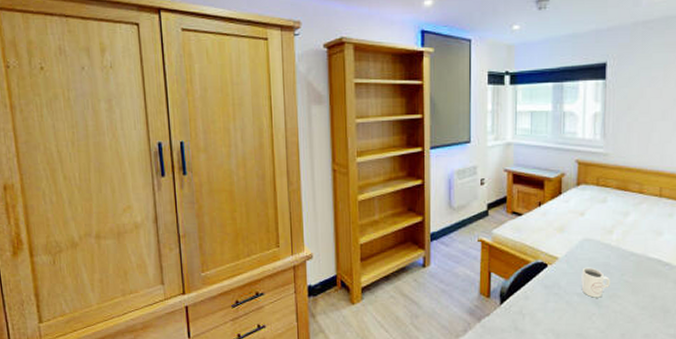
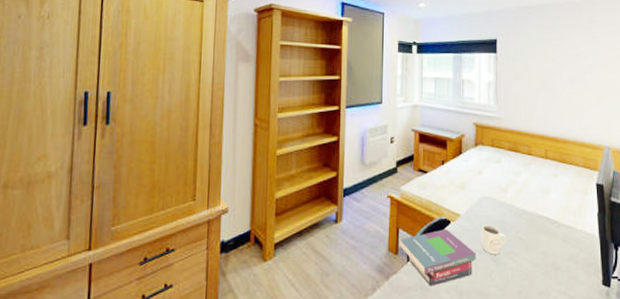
books: none [492,272,575,328] -> present [400,229,476,286]

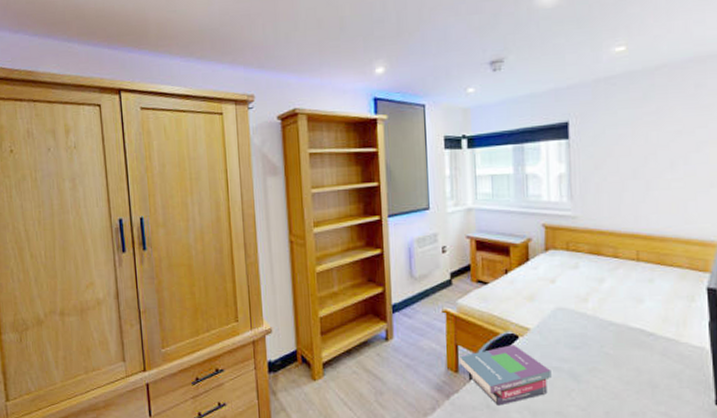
mug: present [481,224,506,255] -> none [556,338,589,372]

